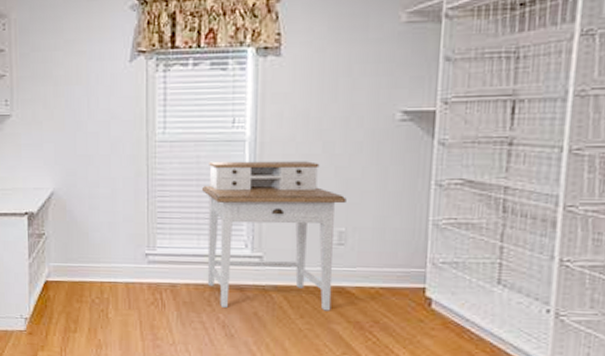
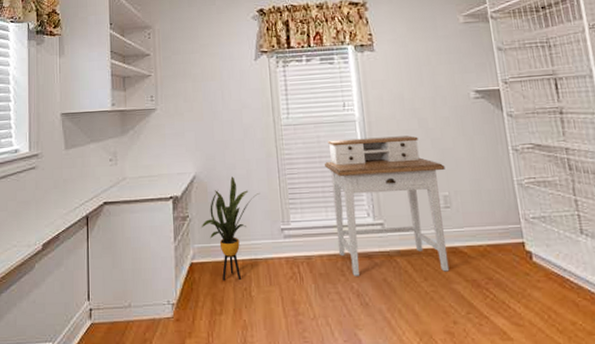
house plant: none [57,195,125,301] -> present [201,176,261,281]

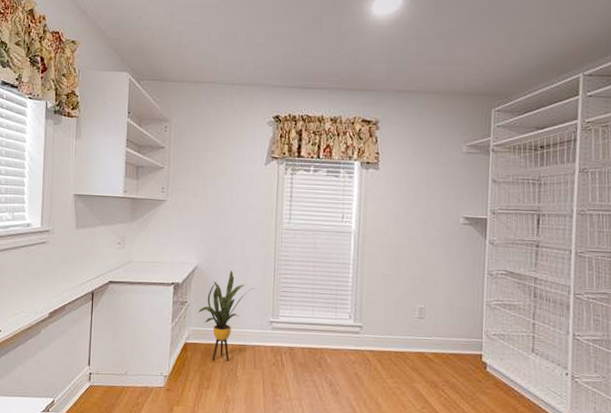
desk: present [325,135,450,276] -> none [317,247,425,372]

